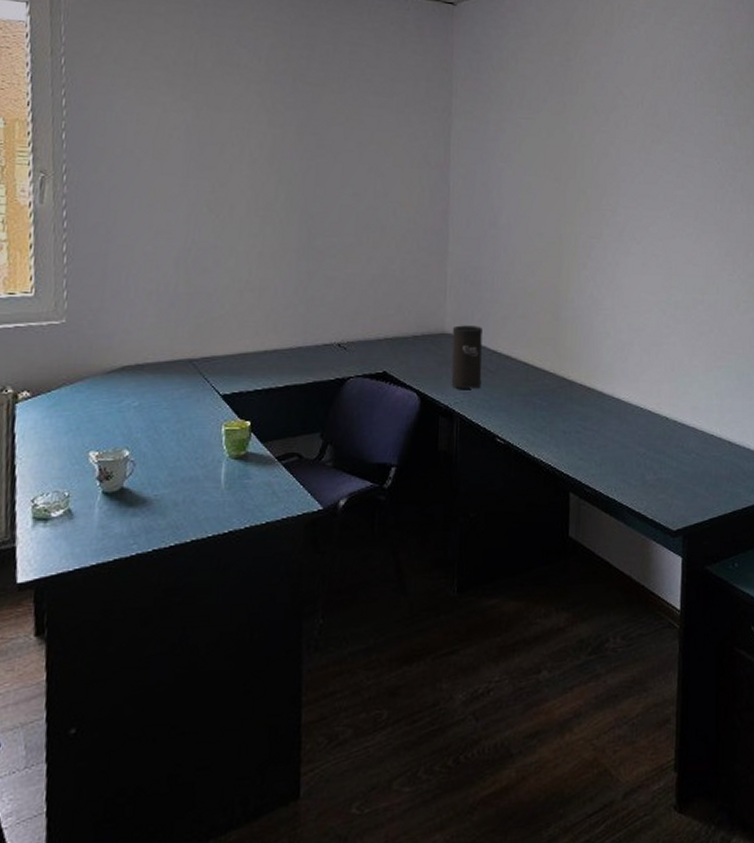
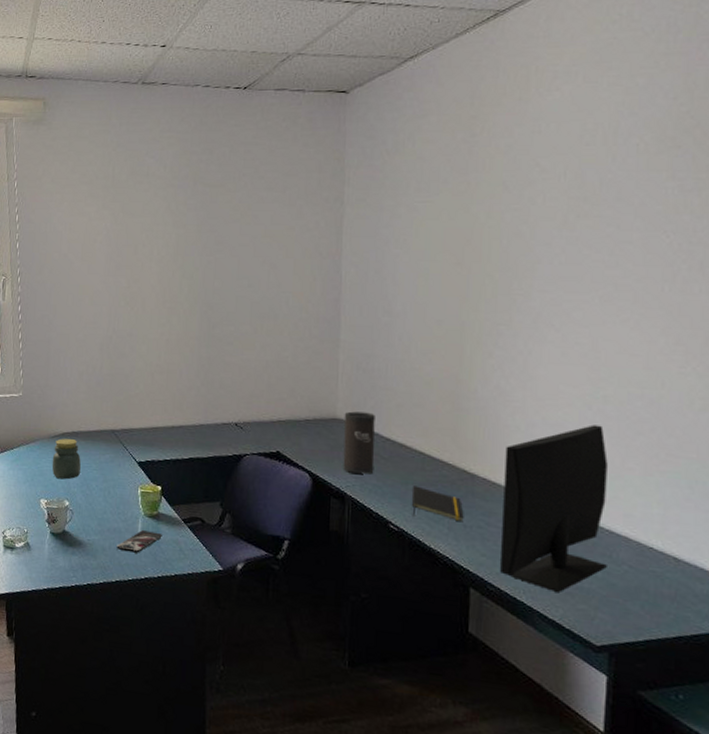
jar: none [106,374,147,424] -> present [51,438,81,480]
smartphone: none [193,475,251,504] -> present [117,530,162,553]
notepad: none [517,397,564,428] -> present [412,485,464,521]
monitor: none [595,328,680,487] -> present [500,424,608,594]

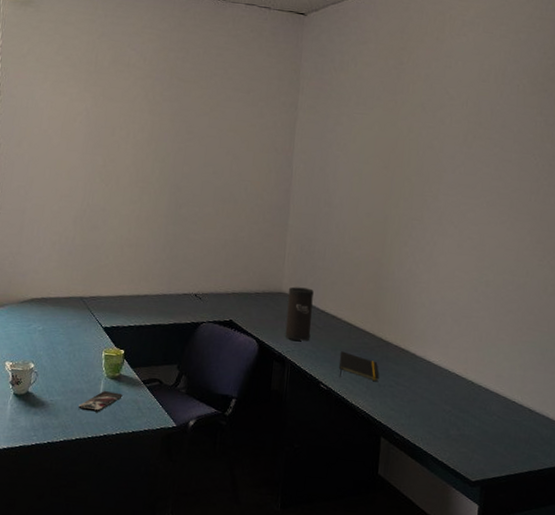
jar: present [51,438,81,480] -> none [19,304,49,343]
monitor: present [500,424,608,594] -> none [405,303,487,440]

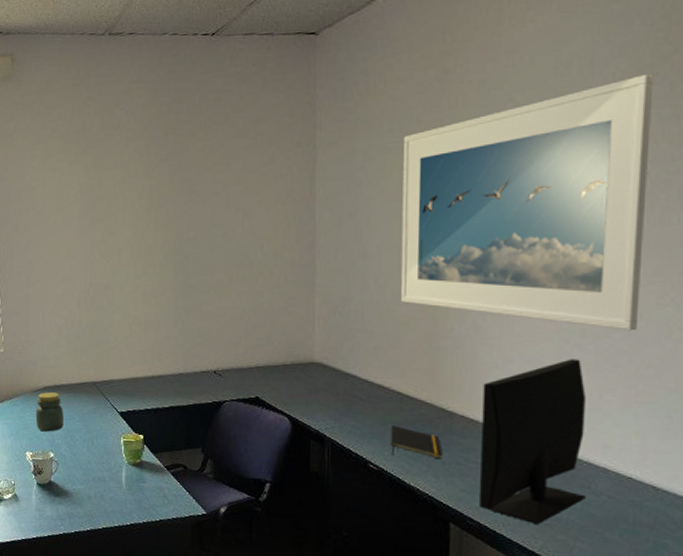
jar: none [19,304,49,343] -> present [35,392,64,432]
smartphone: present [78,391,123,412] -> none [102,478,146,501]
speaker: present [285,286,314,341] -> none [321,355,353,416]
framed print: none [355,89,544,285] -> present [400,73,654,331]
monitor: none [405,303,487,440] -> present [480,359,586,525]

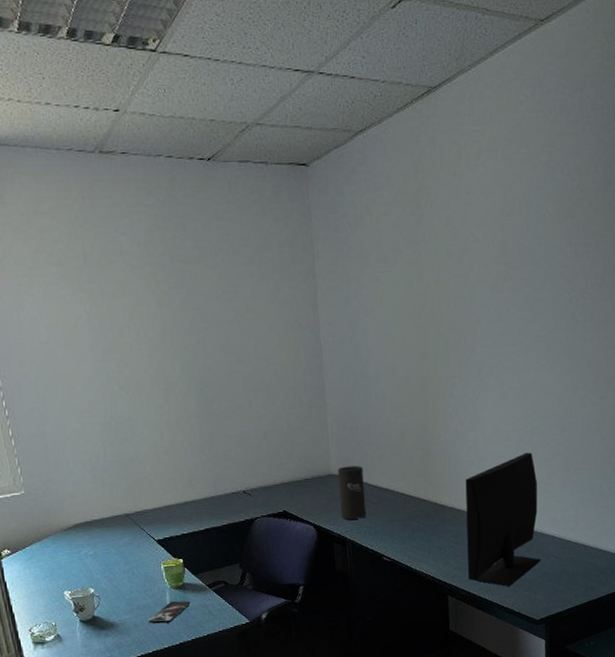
jar: present [35,392,64,432] -> none [68,529,101,569]
smartphone: none [102,478,146,501] -> present [148,601,191,624]
speaker: none [321,355,353,416] -> present [337,465,367,520]
notepad: present [390,425,443,458] -> none [398,522,439,547]
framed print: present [400,73,654,331] -> none [390,216,572,427]

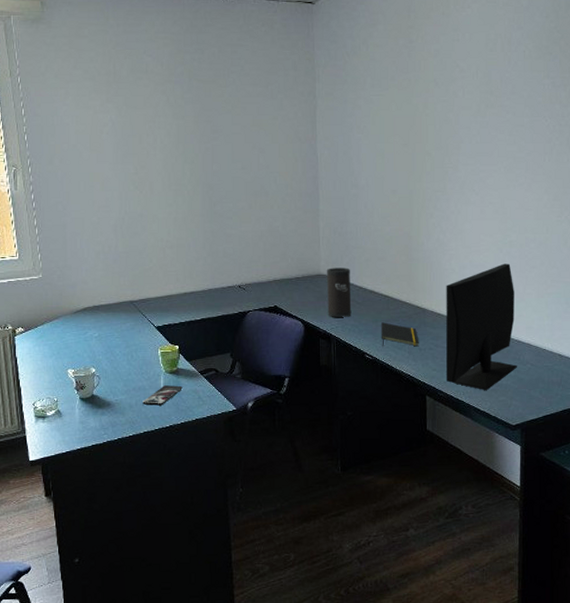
notepad: none [398,522,439,547] -> present [380,322,419,346]

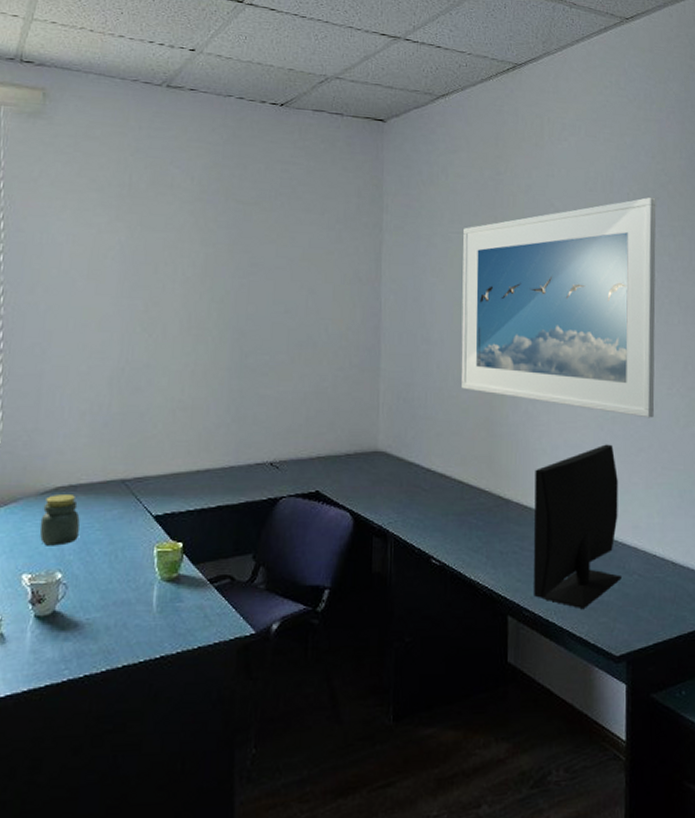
jar: none [76,313,104,350] -> present [39,495,80,546]
smartphone: present [142,385,183,406] -> none [125,598,183,628]
speaker: present [326,267,352,317] -> none [385,443,416,508]
notepad: present [380,322,419,346] -> none [452,516,500,548]
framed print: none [383,52,549,241] -> present [461,197,656,418]

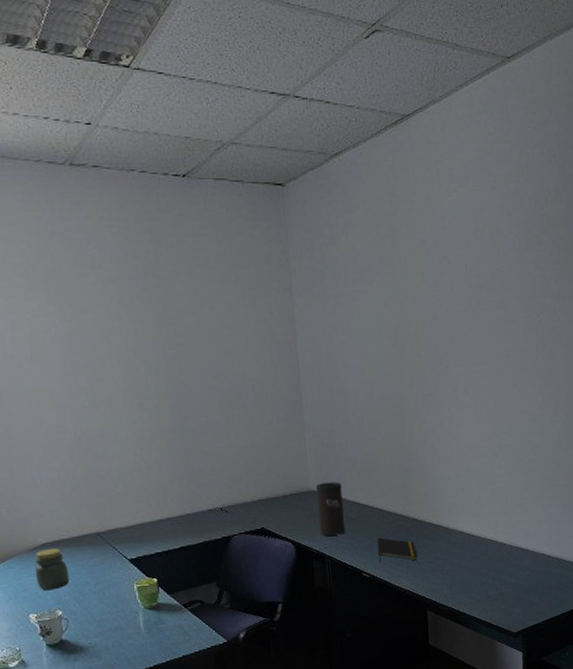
speaker: none [385,443,416,508] -> present [315,482,346,536]
notepad: none [452,516,500,548] -> present [376,537,418,563]
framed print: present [461,197,656,418] -> none [366,242,541,444]
monitor: present [534,444,622,610] -> none [442,468,517,601]

